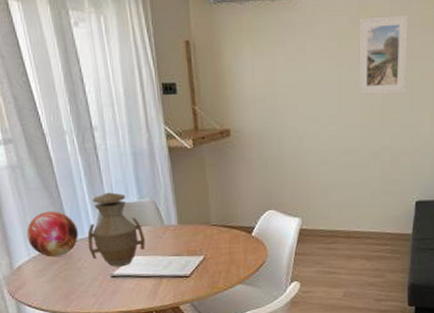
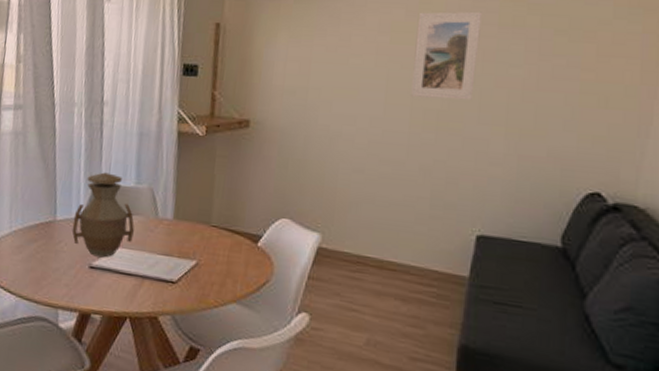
decorative orb: present [26,211,78,258] -> none [13,183,66,236]

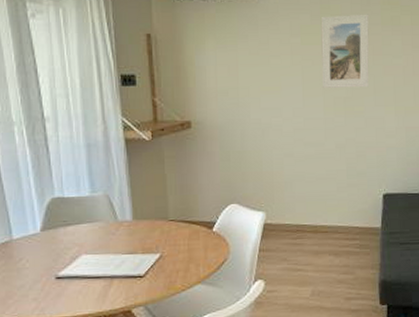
vase: present [72,172,134,258] -> none [31,186,96,267]

